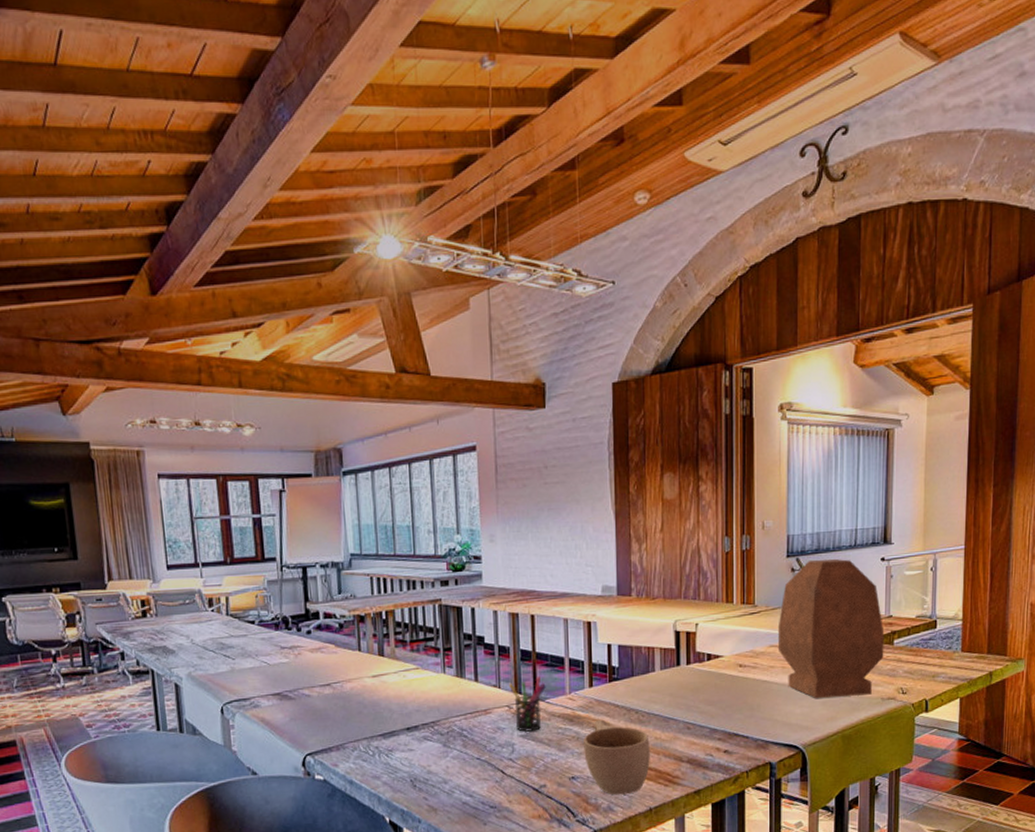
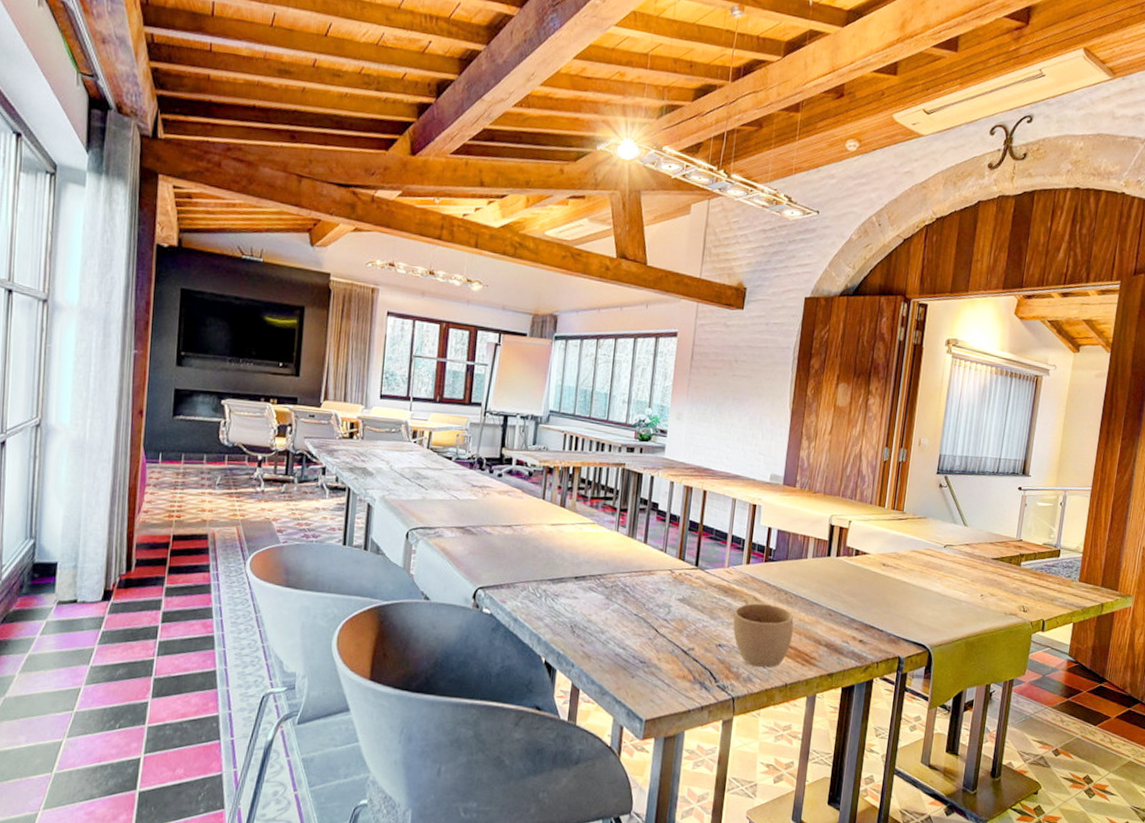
pen holder: present [508,676,546,732] -> none [674,546,708,597]
water jug: present [777,558,885,698] -> none [918,480,1014,608]

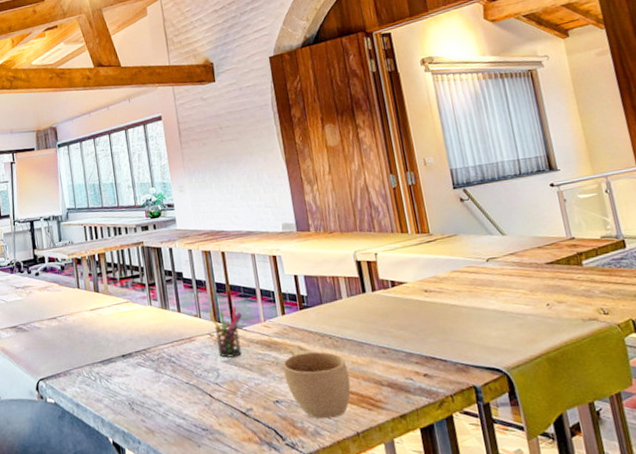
pen holder: none [674,546,708,597] -> present [207,306,242,358]

